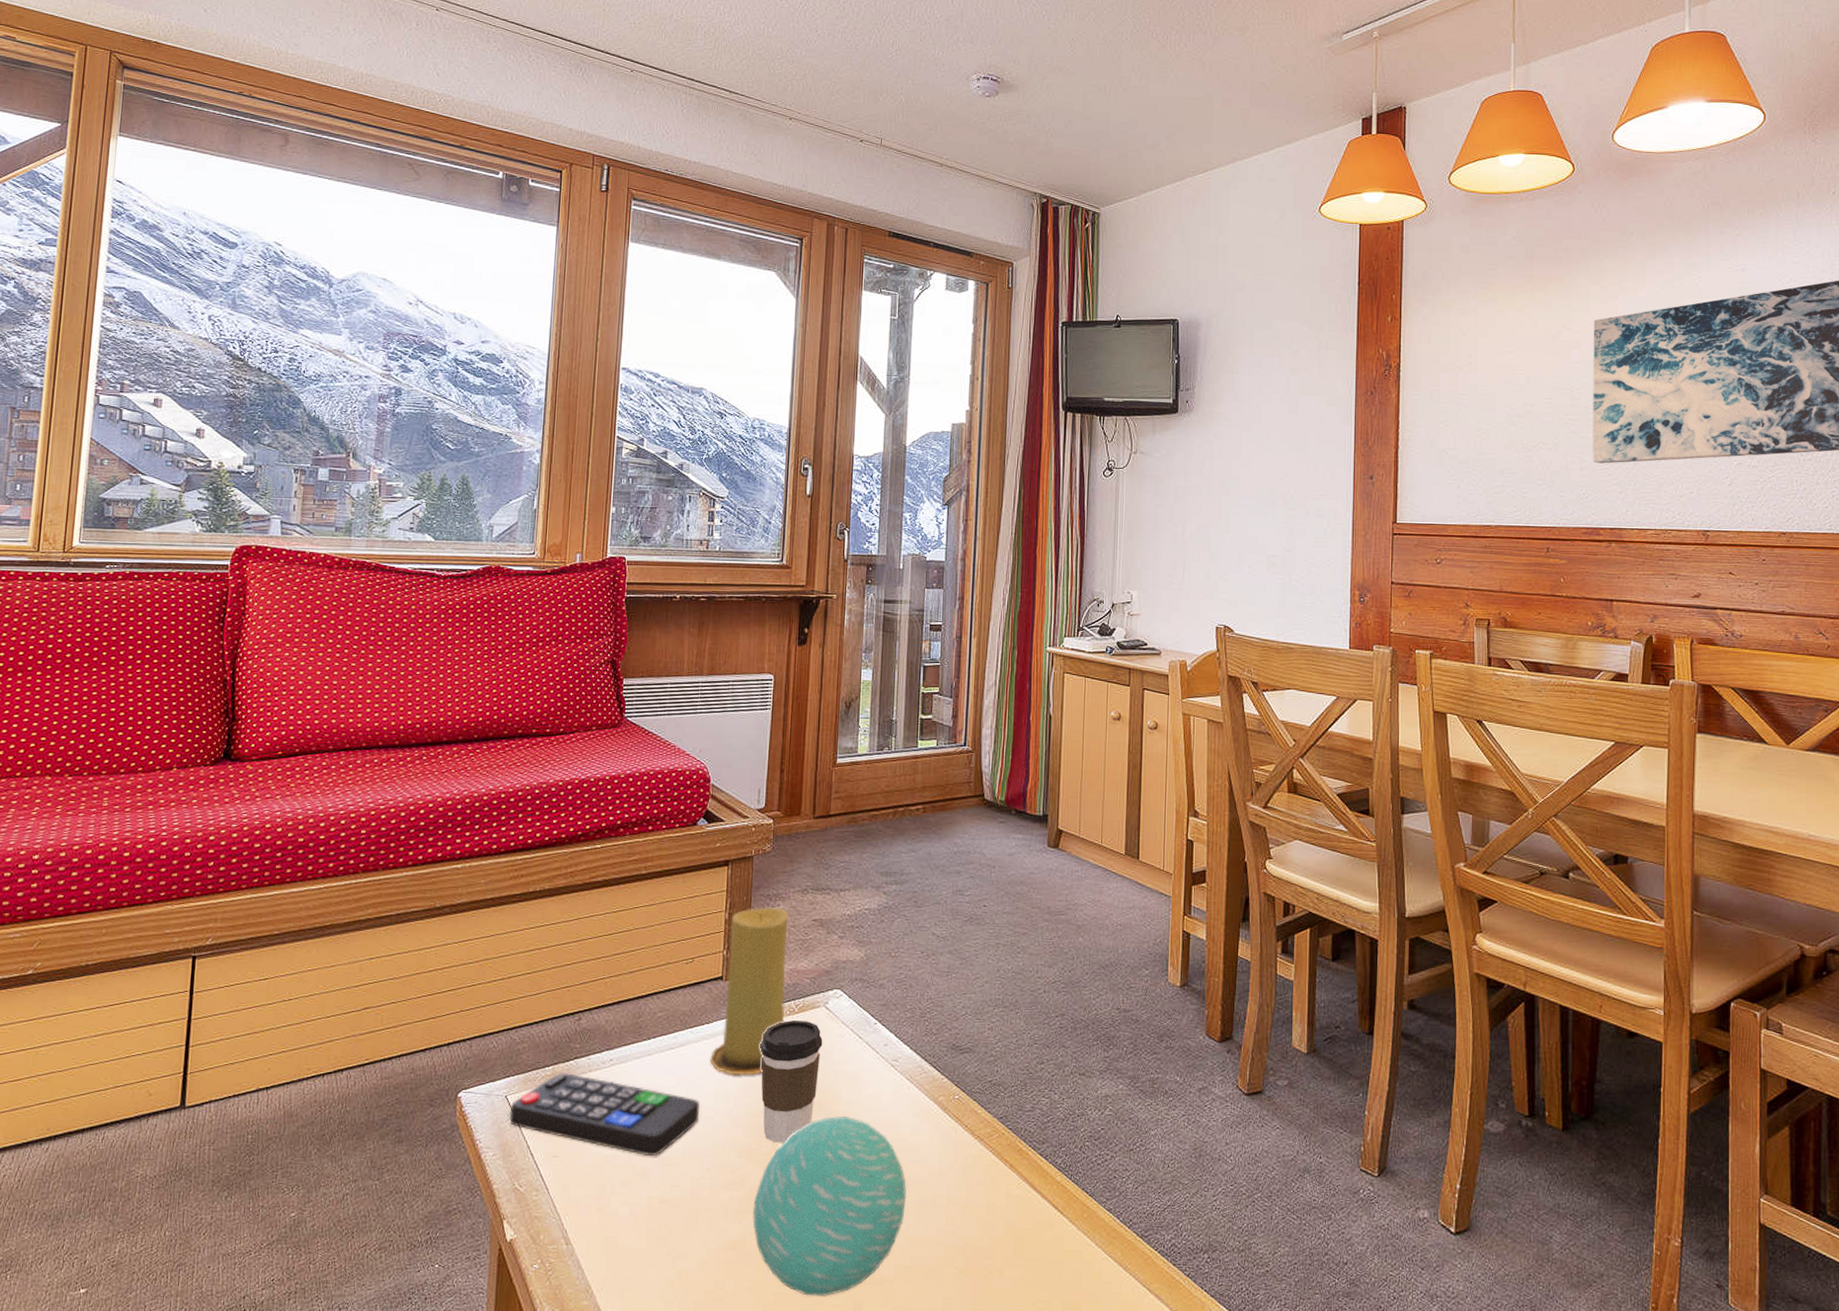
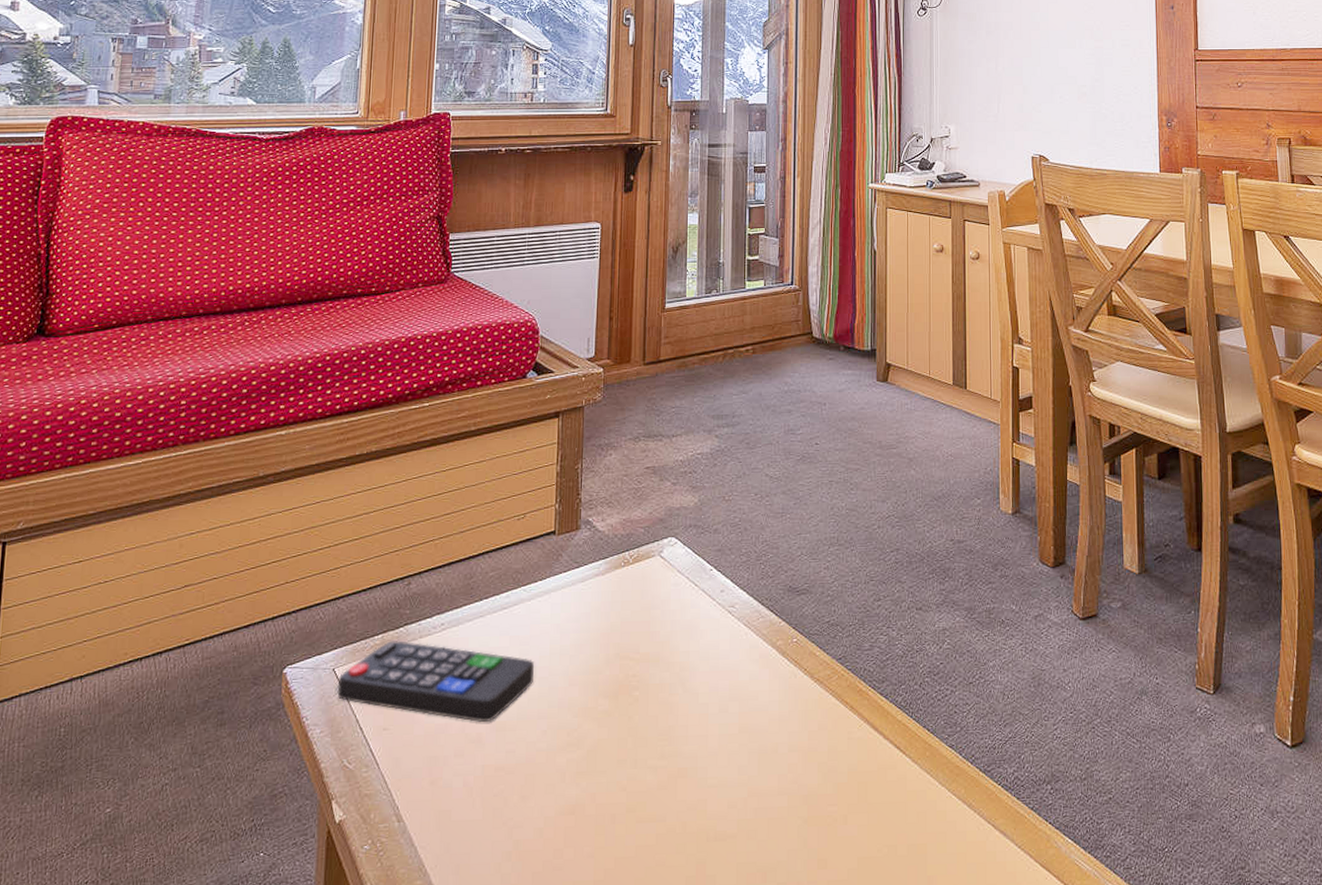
candle: present [710,907,789,1075] -> none [544,457,621,631]
decorative ball: present [753,1115,907,1297] -> none [591,667,748,858]
coffee cup: present [760,1020,823,1143] -> none [595,571,659,700]

